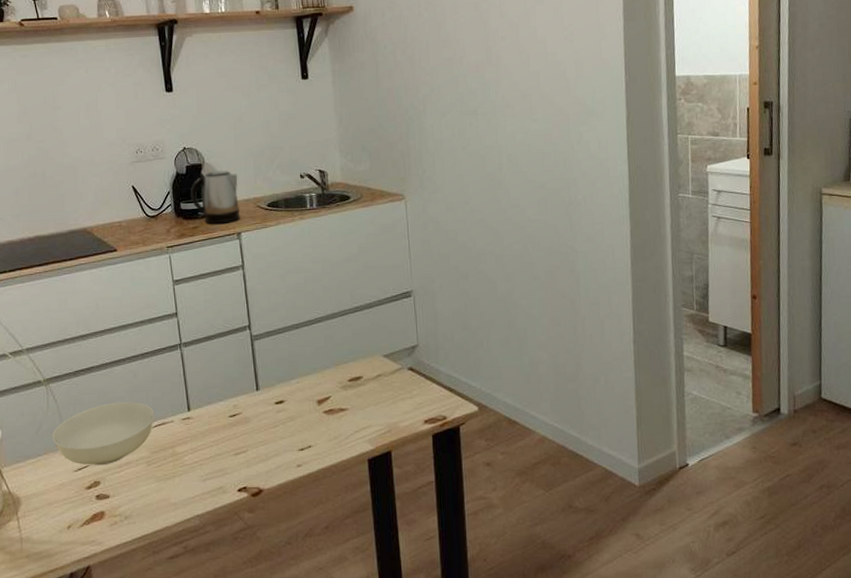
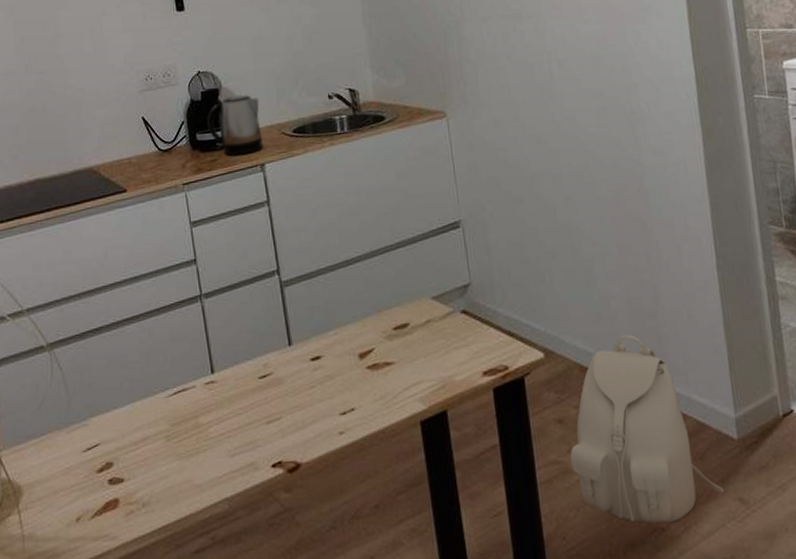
bowl: present [52,401,155,465] -> none [57,365,174,444]
backpack: none [494,394,624,552] -> present [570,334,725,524]

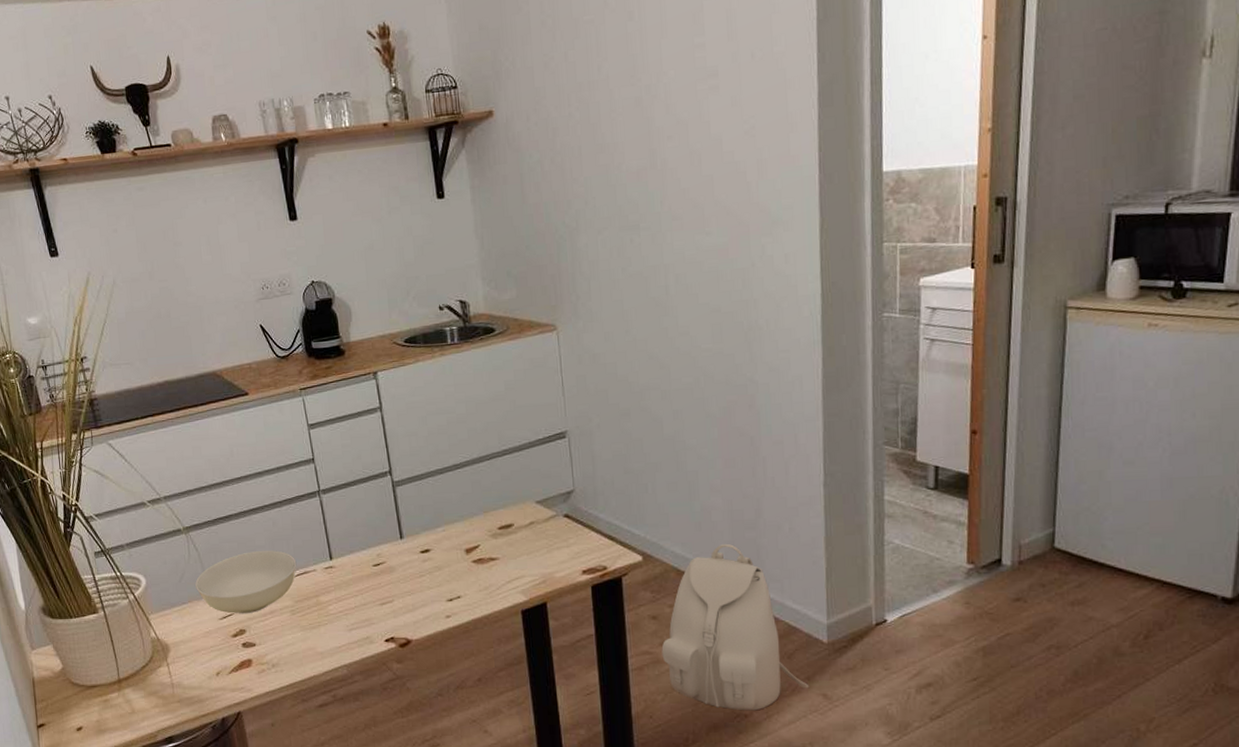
bowl: none [57,365,174,444] -> present [195,550,297,613]
kettle: present [207,94,264,157] -> none [322,304,376,364]

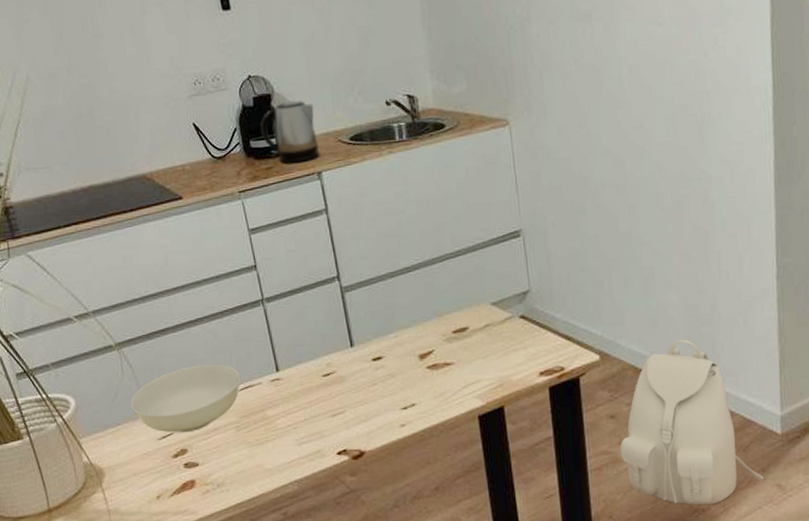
kettle: none [322,304,376,364] -> present [260,100,320,164]

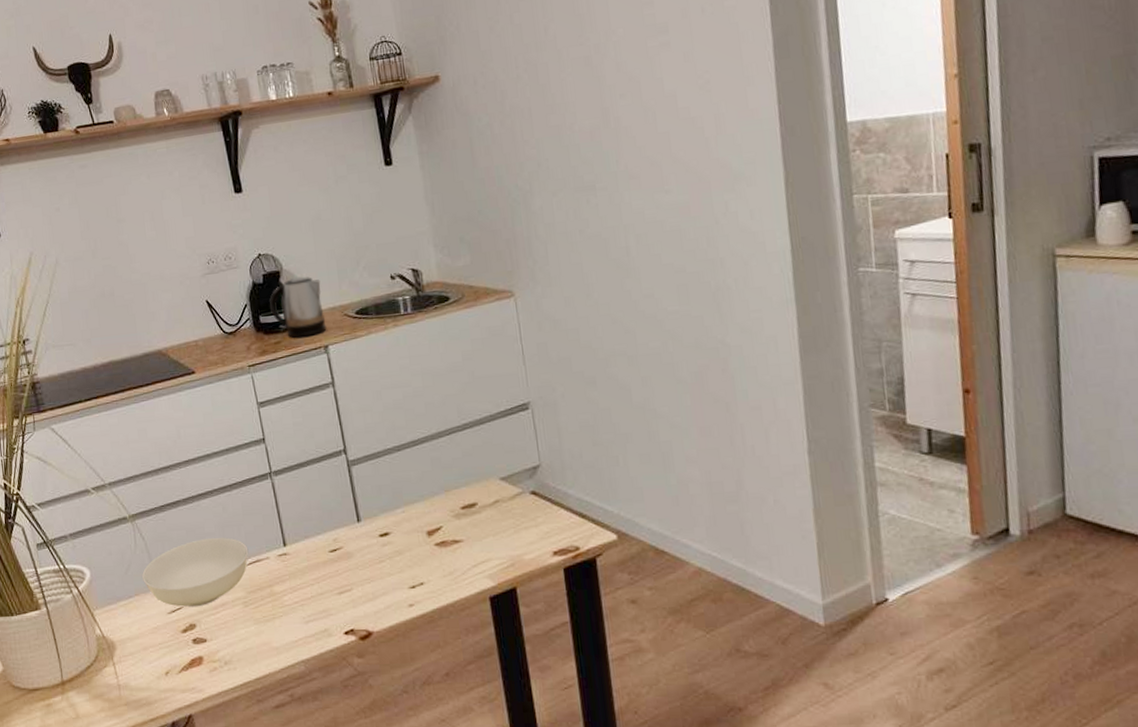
backpack: present [620,339,764,505] -> none [643,518,808,704]

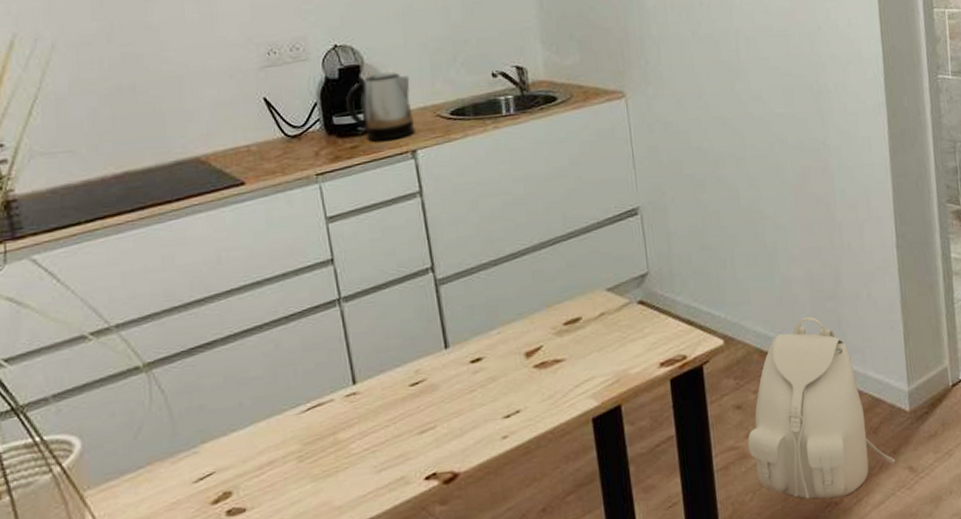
bowl: present [142,537,249,607] -> none [159,380,307,472]
backpack: none [643,518,808,704] -> present [747,316,896,499]

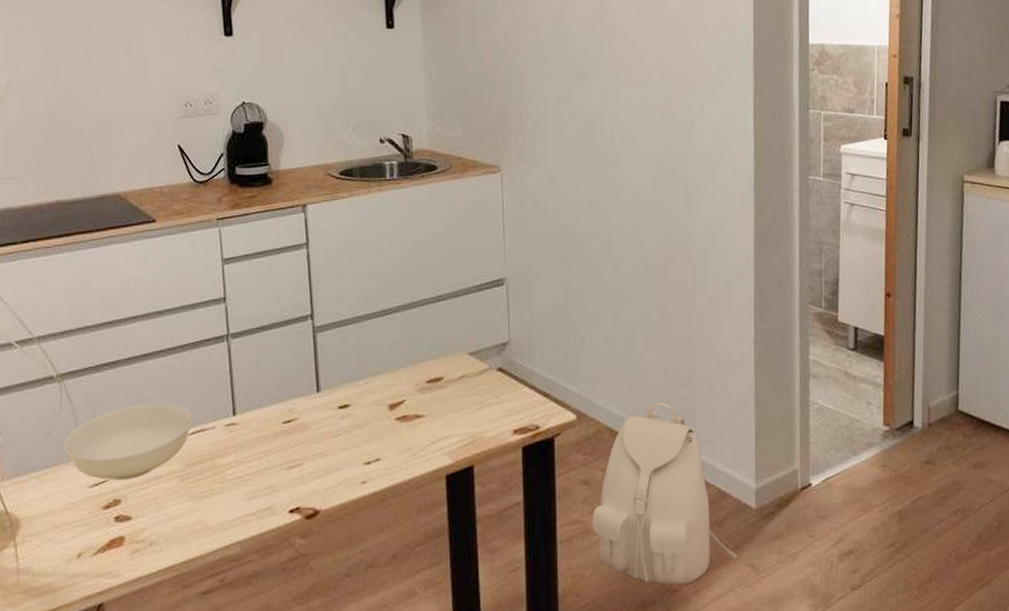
bowl: none [159,380,307,472] -> present [64,403,193,480]
kettle: present [346,71,416,143] -> none [249,130,307,195]

